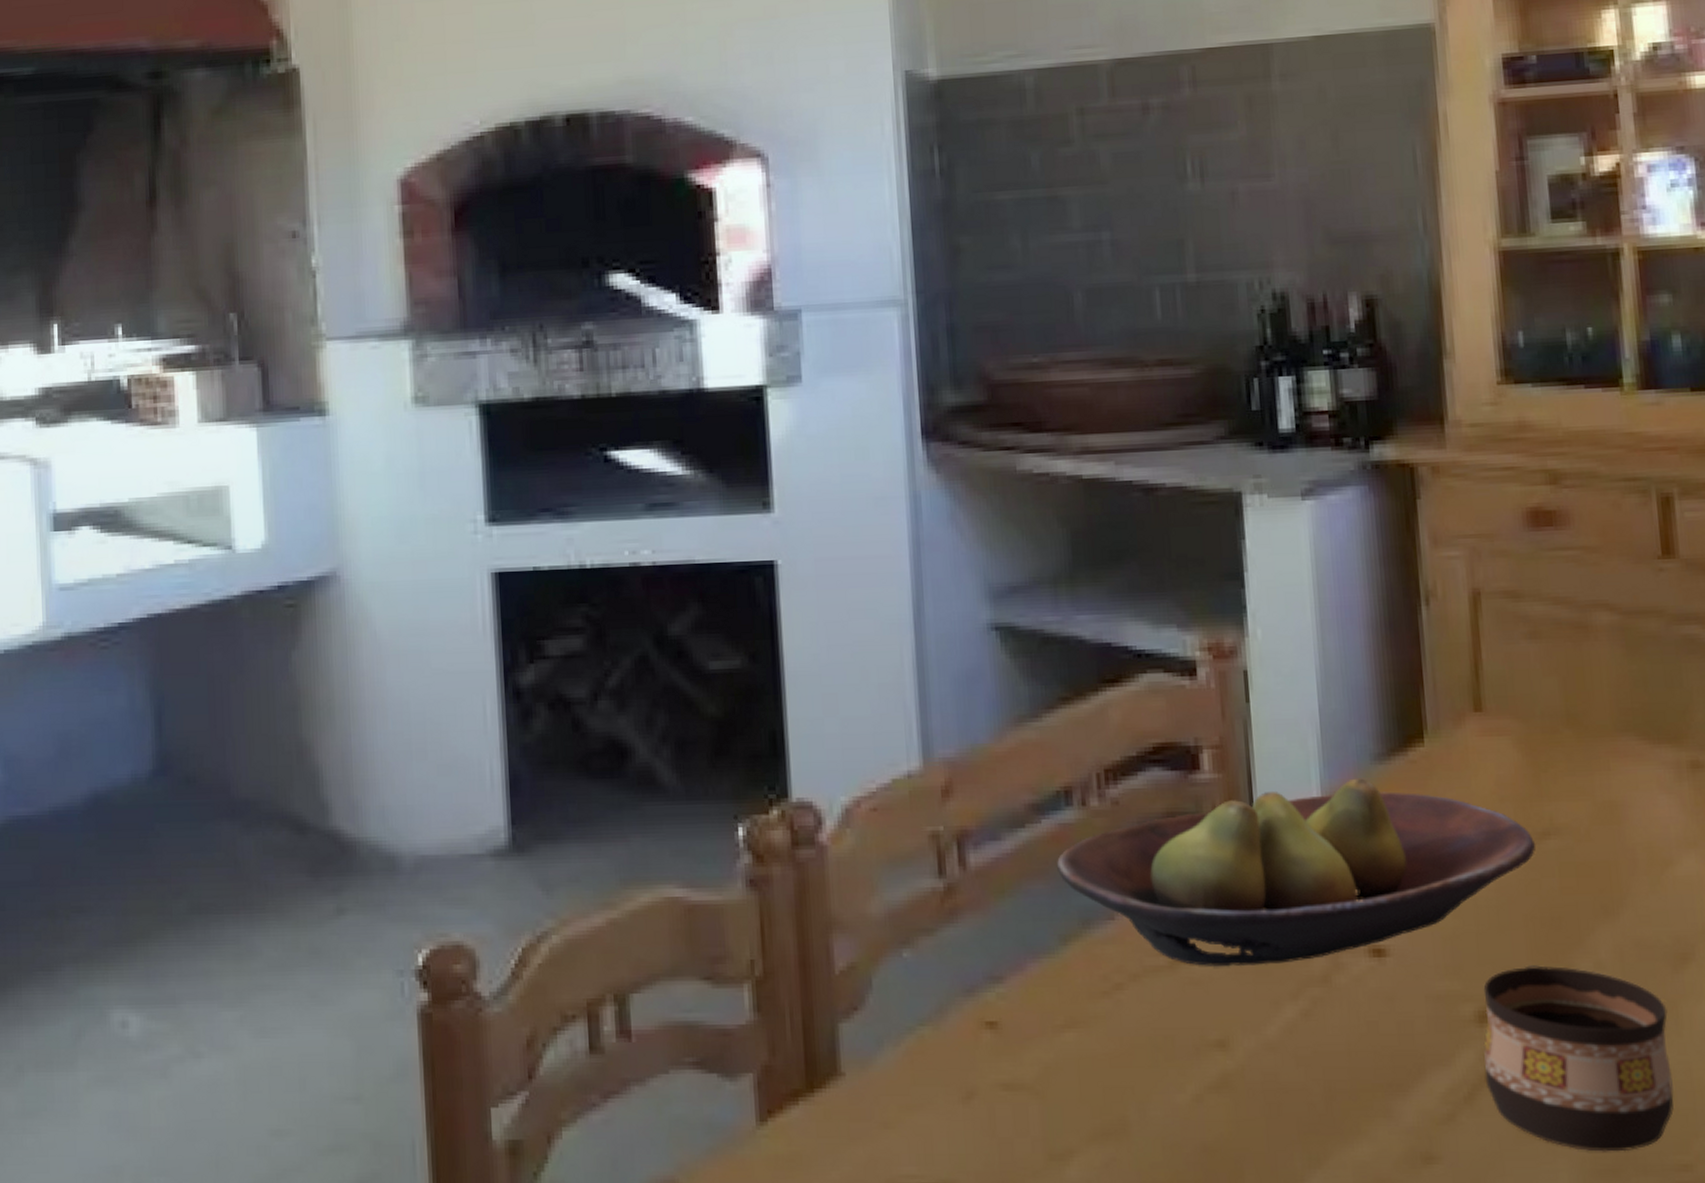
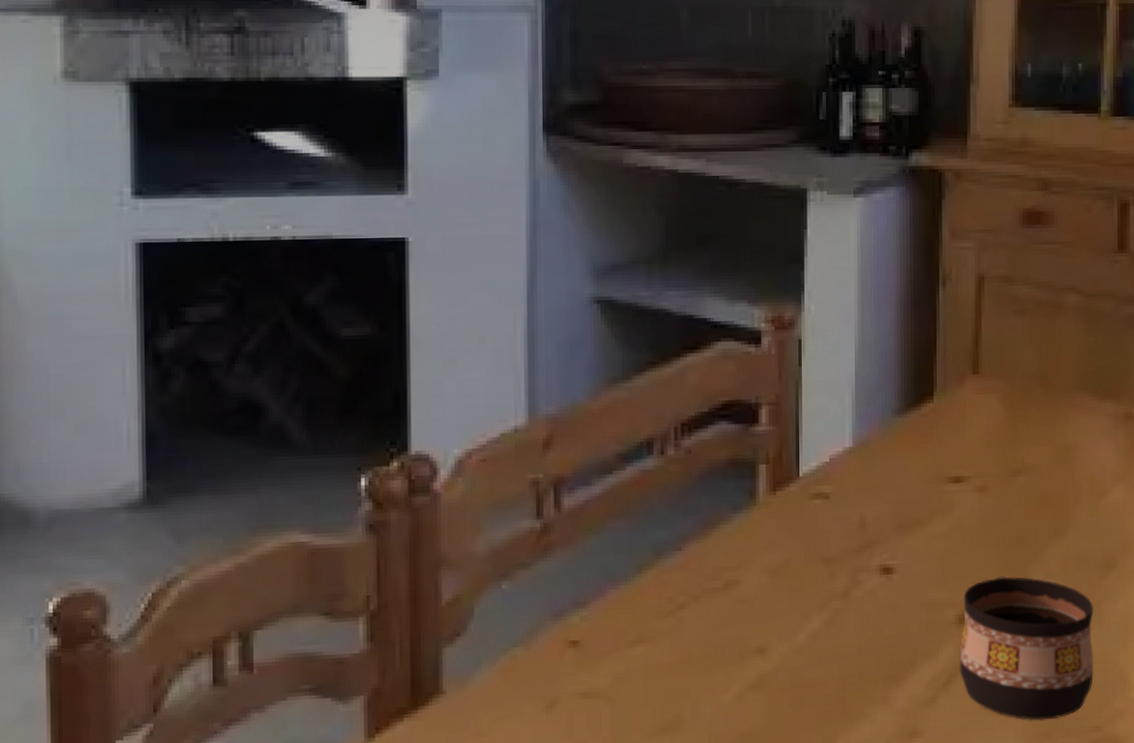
fruit bowl: present [1057,778,1536,966] -> none [637,429,1010,587]

